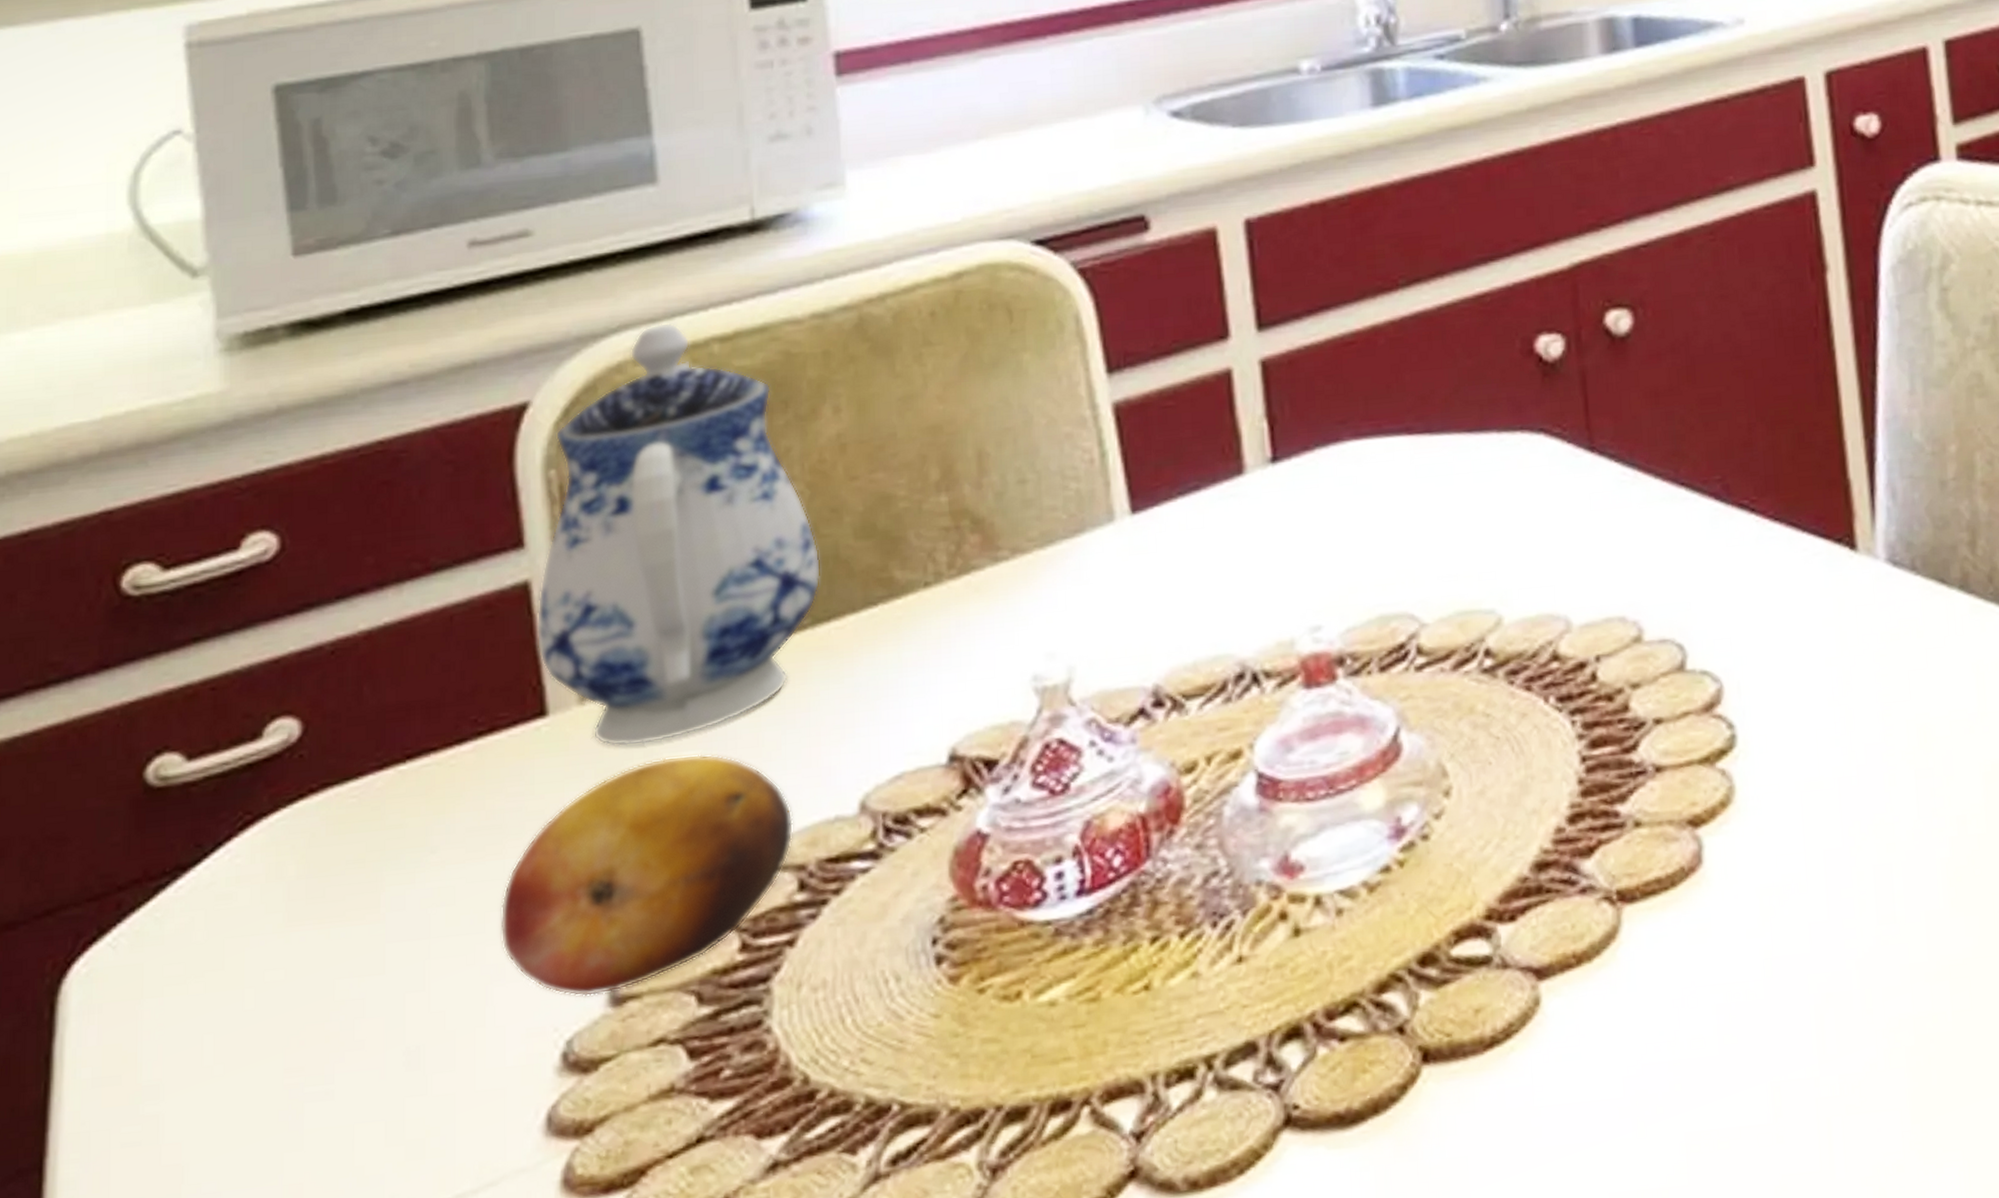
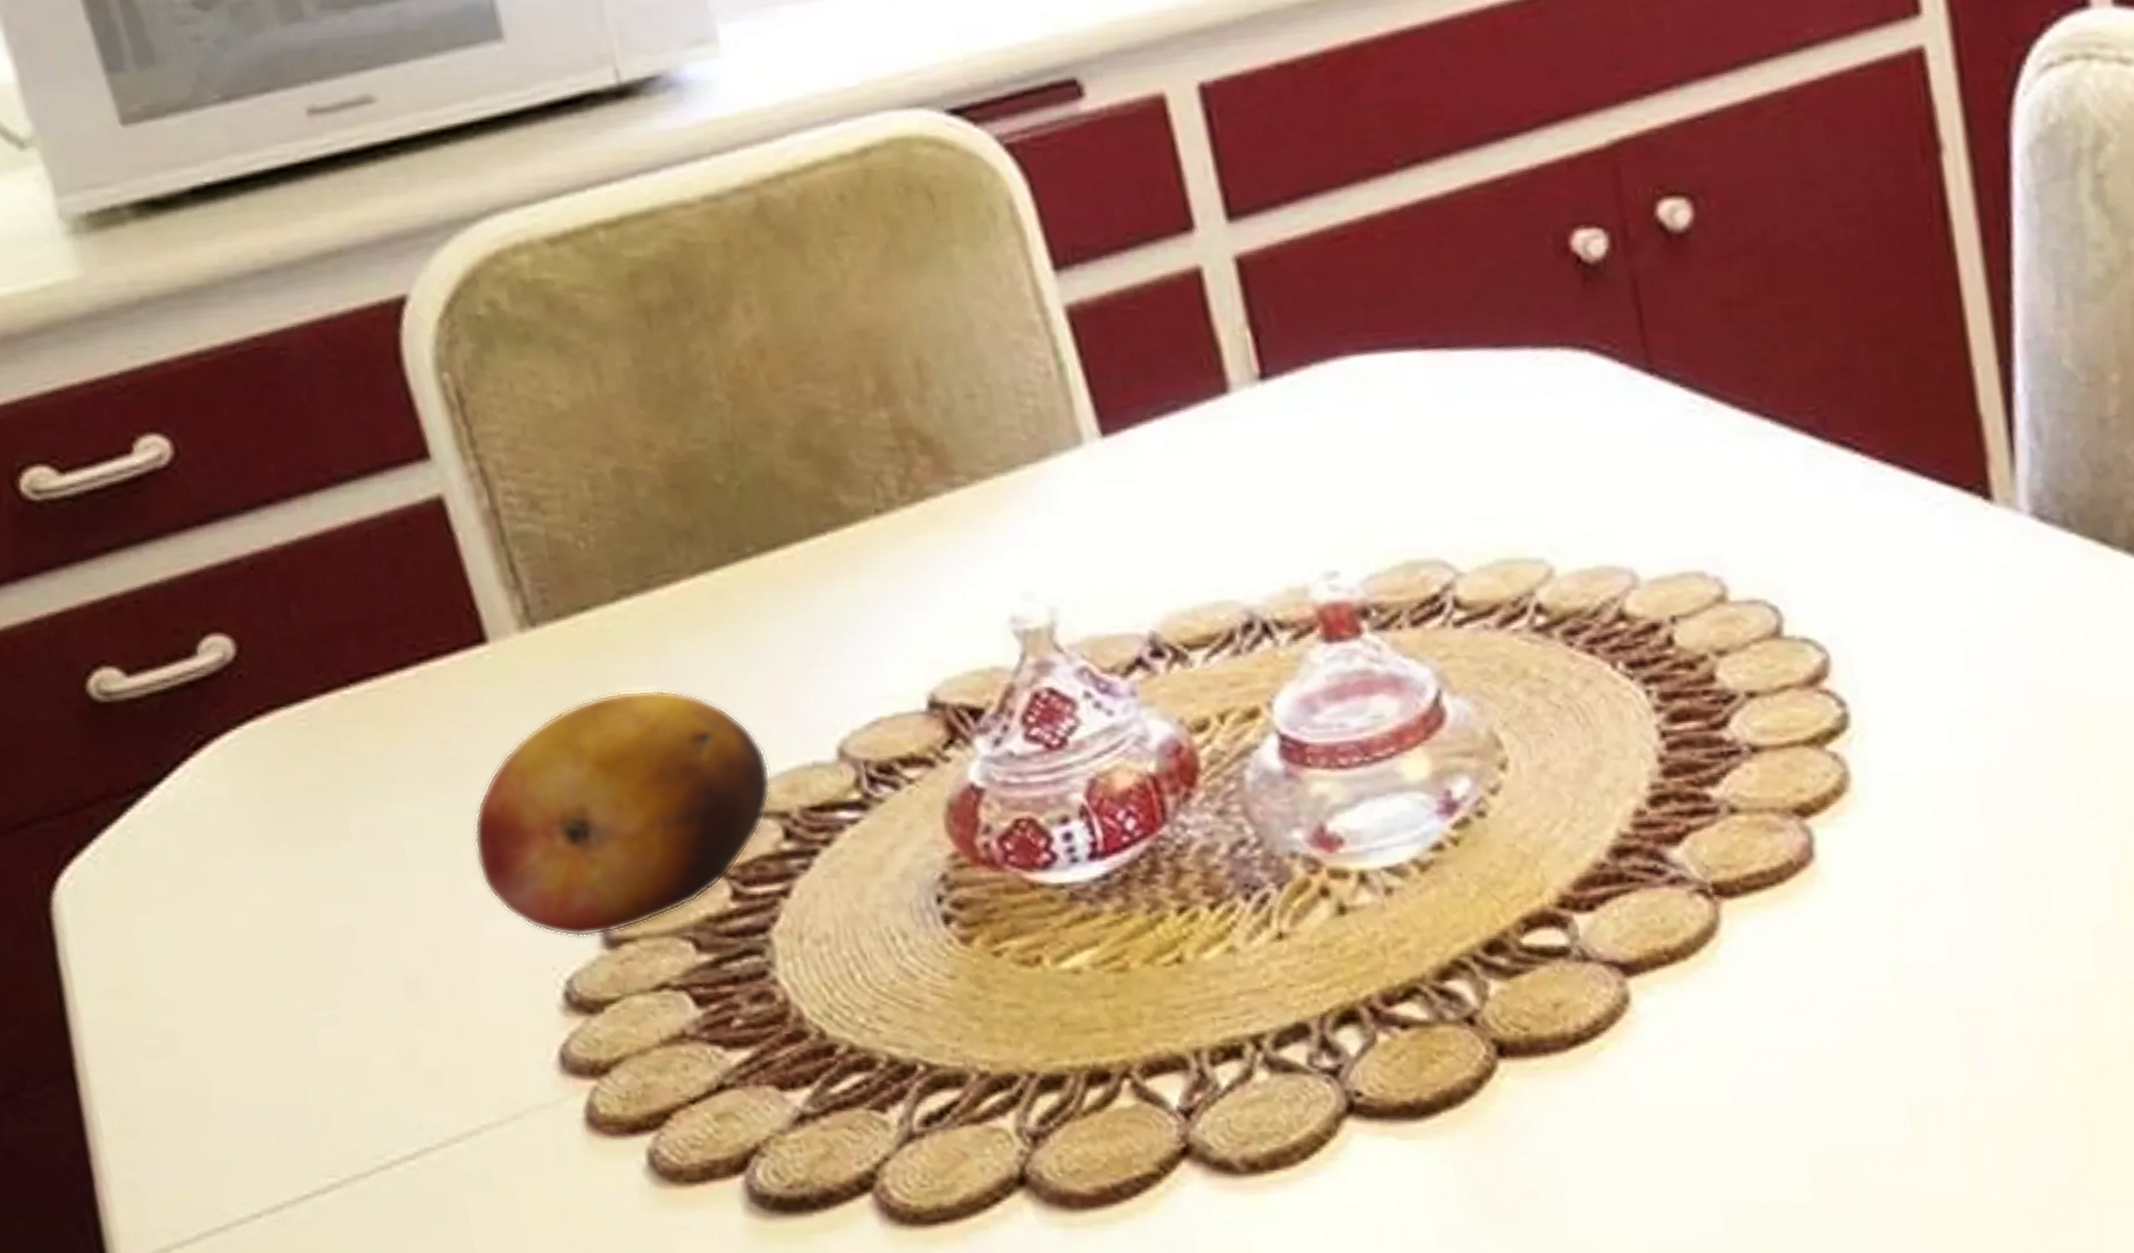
teapot: present [536,322,821,747] -> none [441,205,759,679]

